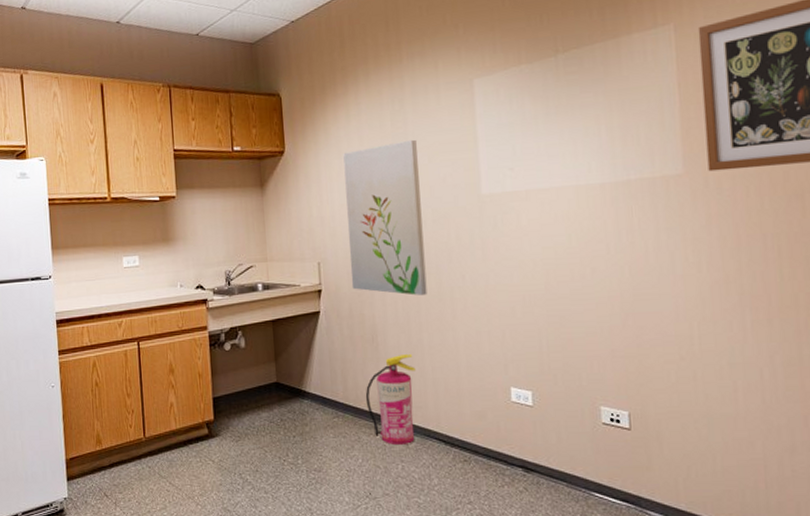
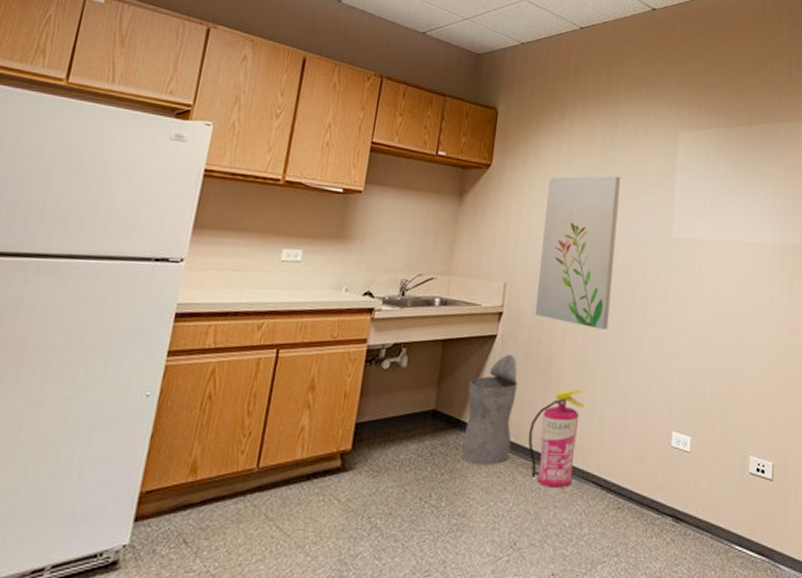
trash can: none [303,328,352,428] -> present [461,355,517,465]

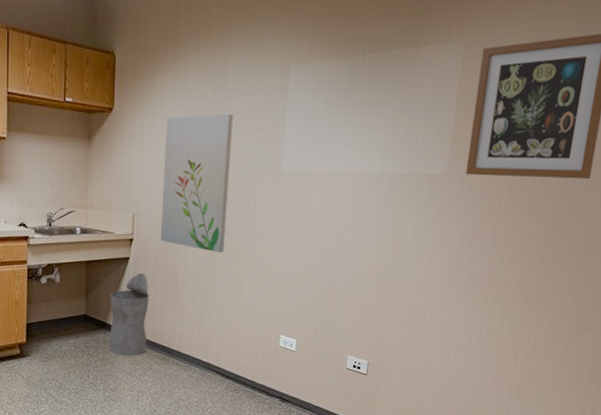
fire extinguisher: present [528,388,585,489] -> none [160,300,206,375]

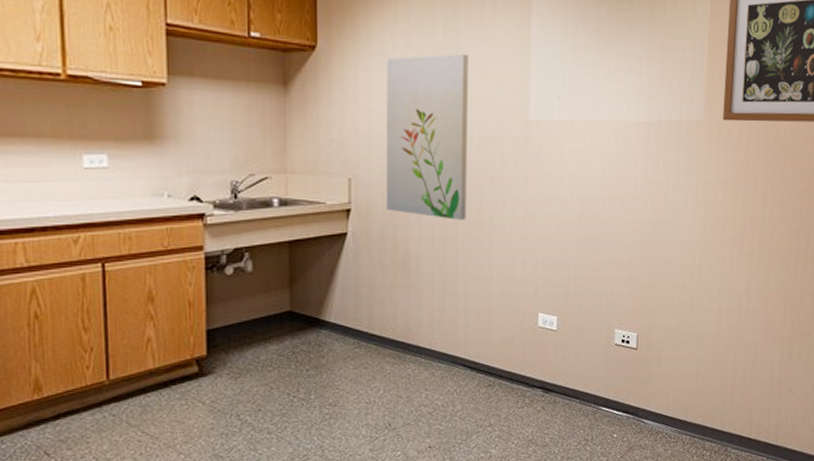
trash can: present [109,273,149,356] -> none [324,252,375,359]

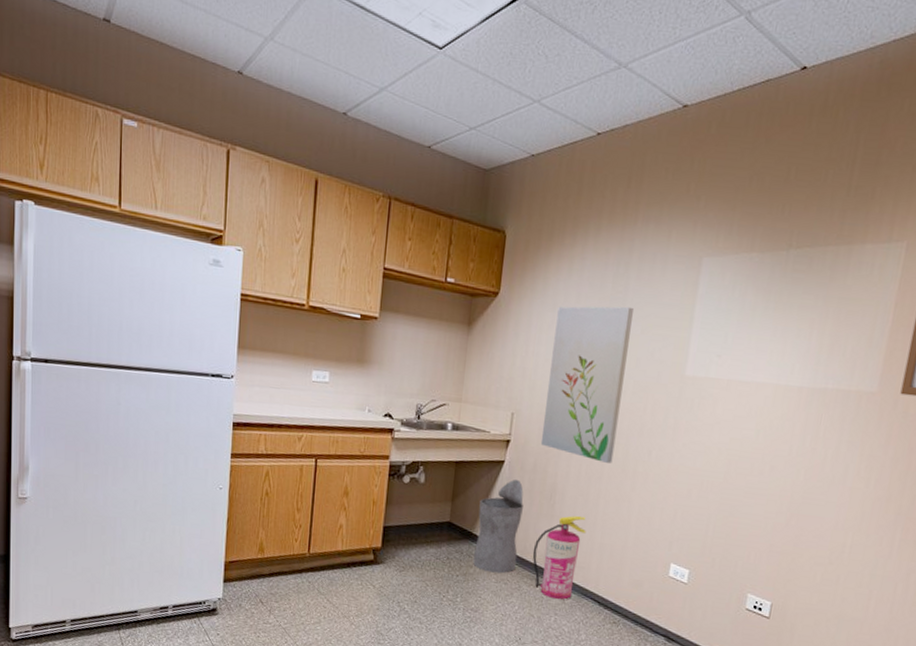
trash can: none [324,252,375,359] -> present [473,480,524,574]
fire extinguisher: none [392,279,448,374] -> present [532,515,586,600]

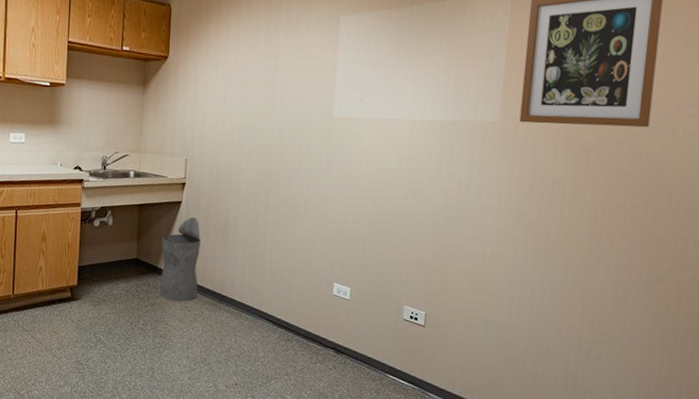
fire extinguisher: present [532,515,586,600] -> none [211,245,257,322]
wall art: present [540,306,633,463] -> none [212,61,284,198]

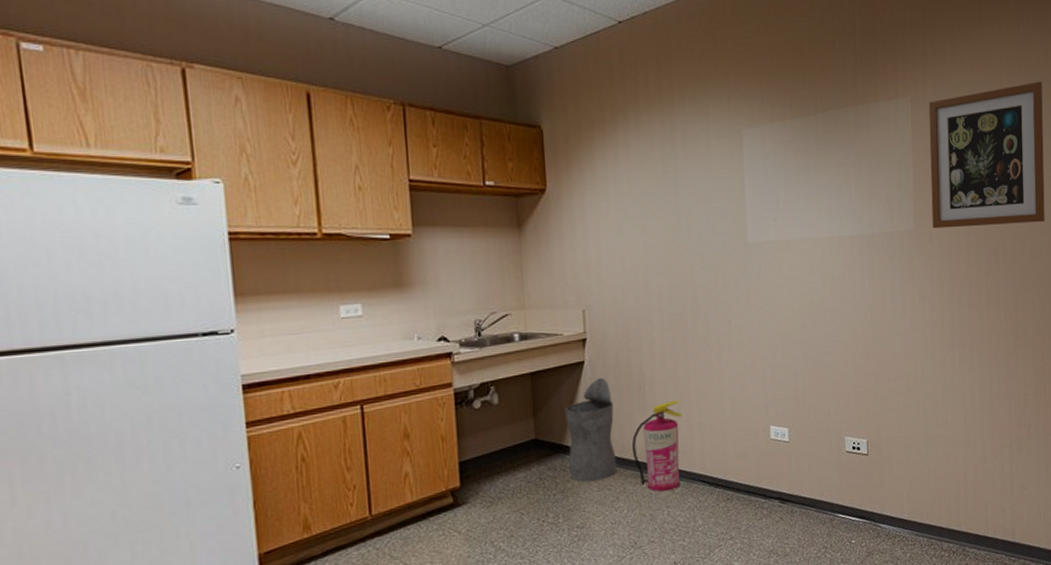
fire extinguisher: none [211,245,257,322] -> present [631,399,683,492]

